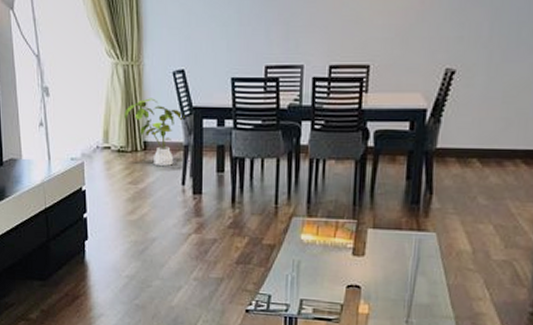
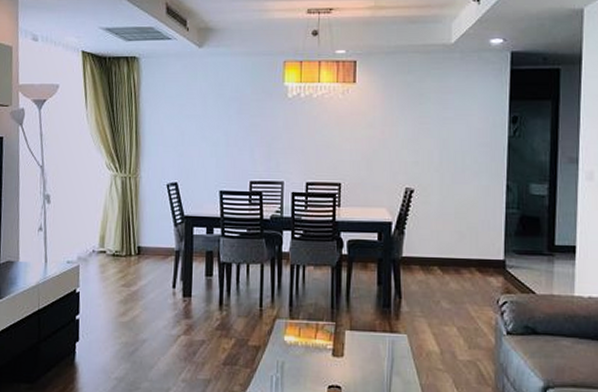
house plant: present [124,98,185,166] -> none [120,207,177,270]

